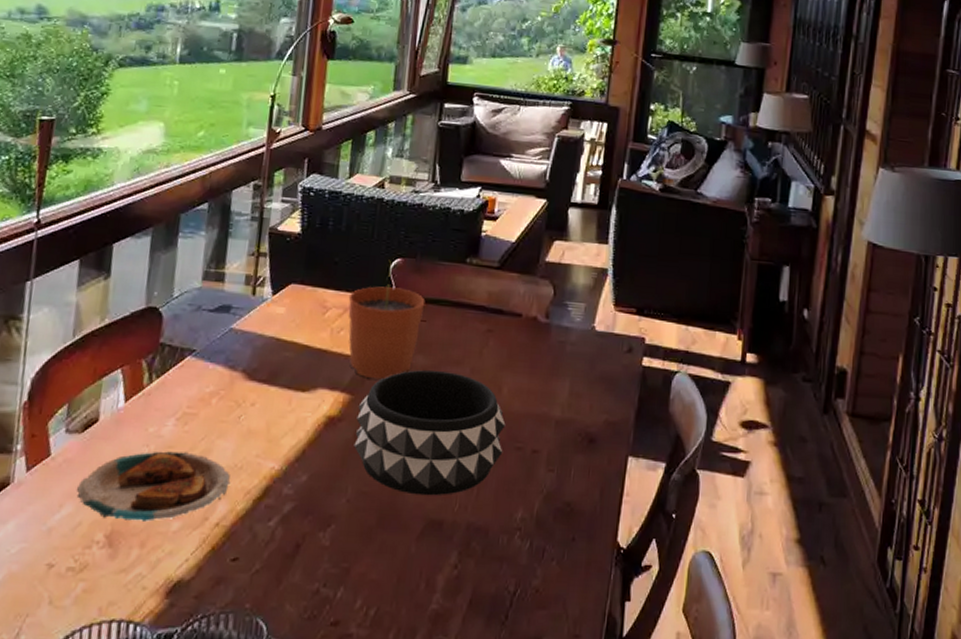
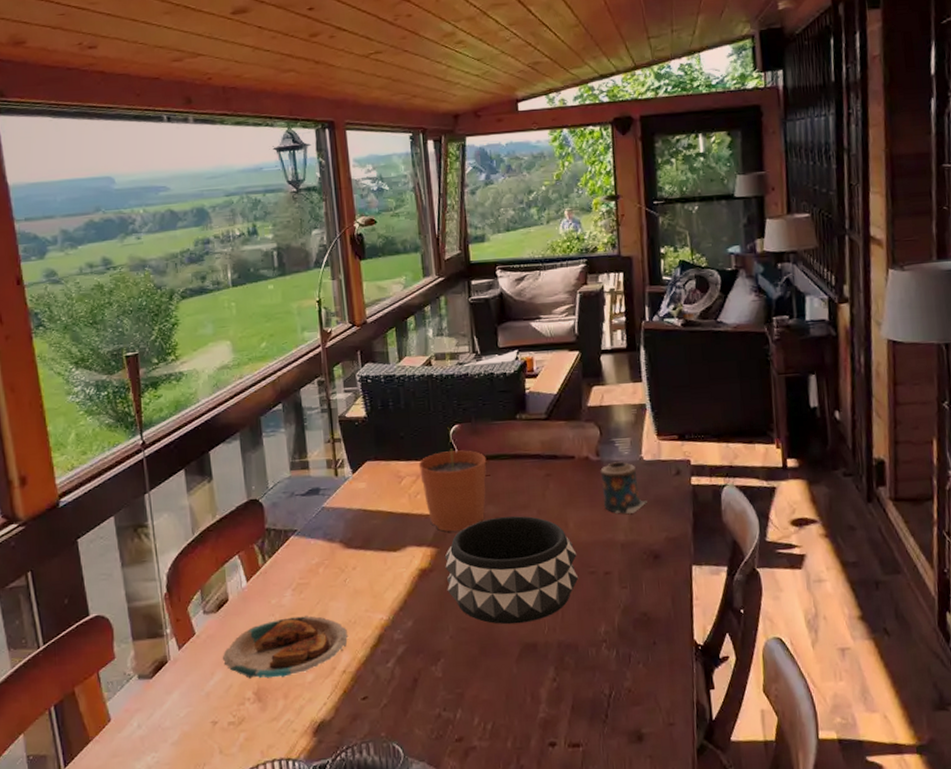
candle: none [544,327,592,388] -> present [600,461,647,514]

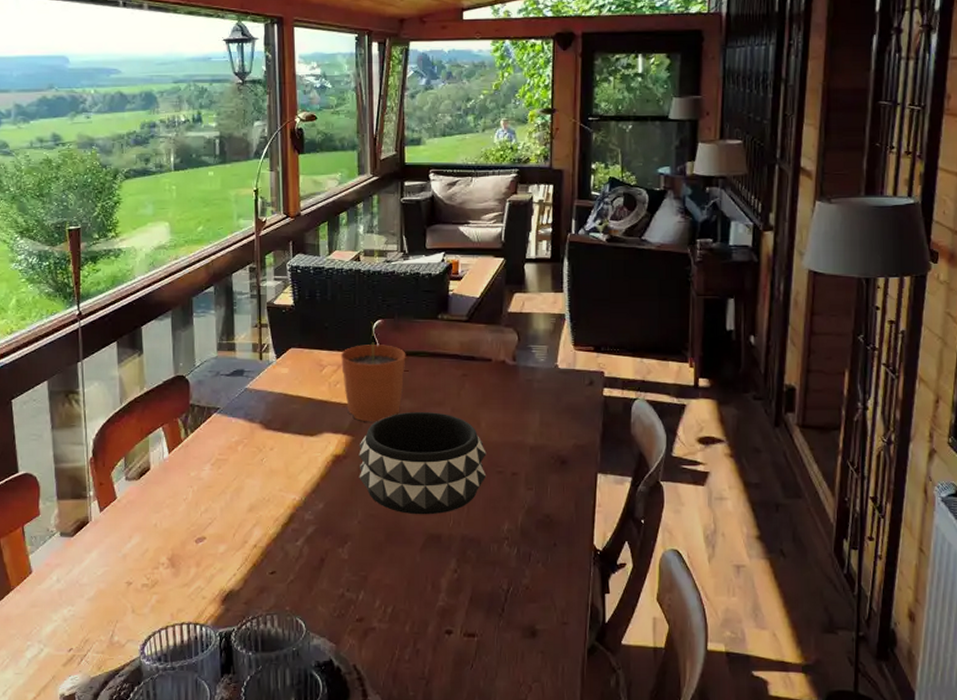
plate: present [222,616,349,679] -> none [140,490,262,546]
candle: present [600,461,647,514] -> none [516,368,559,418]

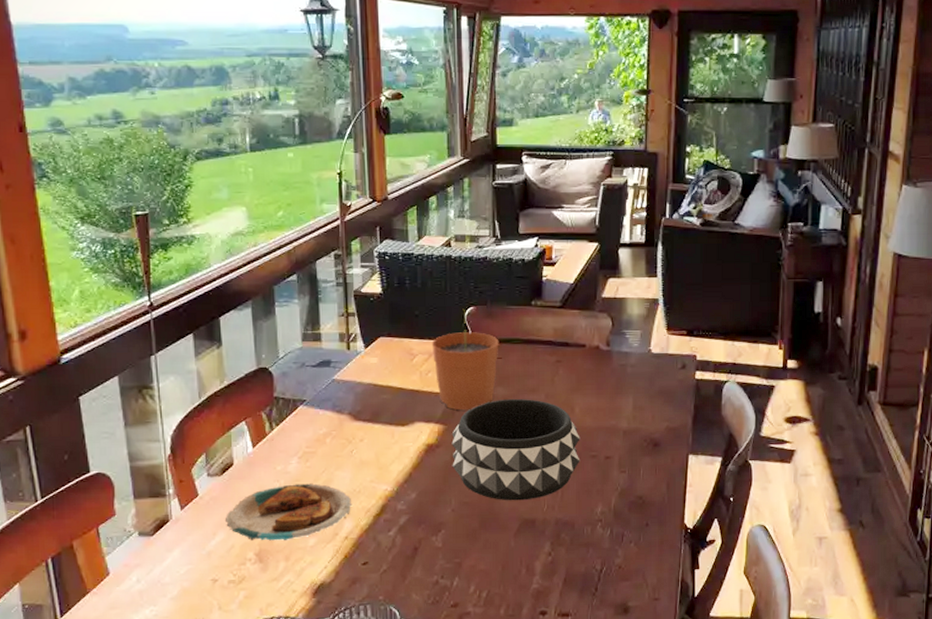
plate: none [140,490,262,546] -> present [224,483,352,541]

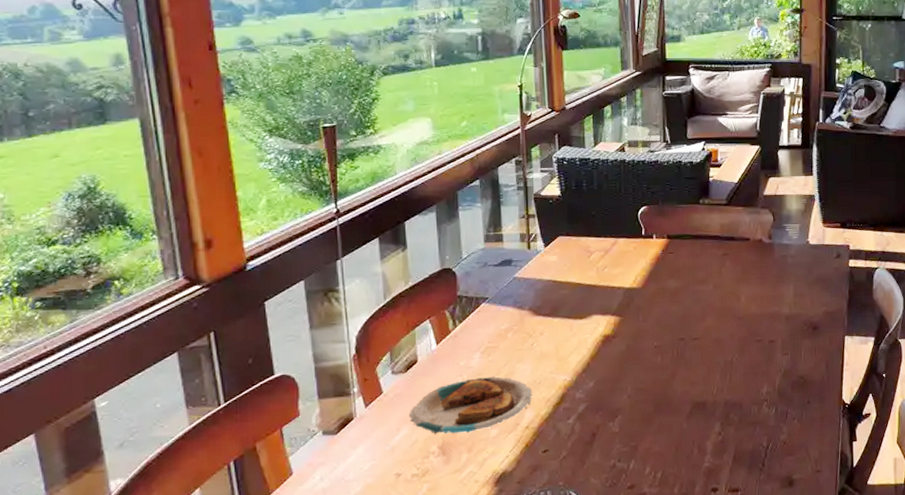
plant pot: present [431,308,499,411] -> none [607,208,671,303]
decorative bowl: present [451,399,580,501] -> none [627,290,747,386]

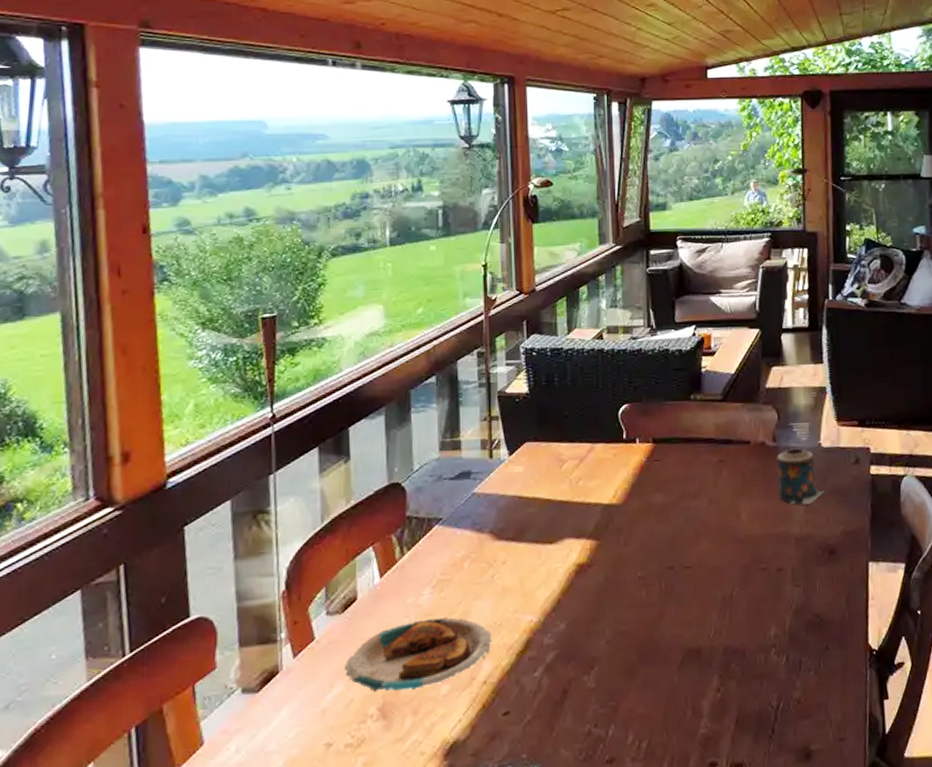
candle: none [771,244,810,290] -> present [776,448,824,505]

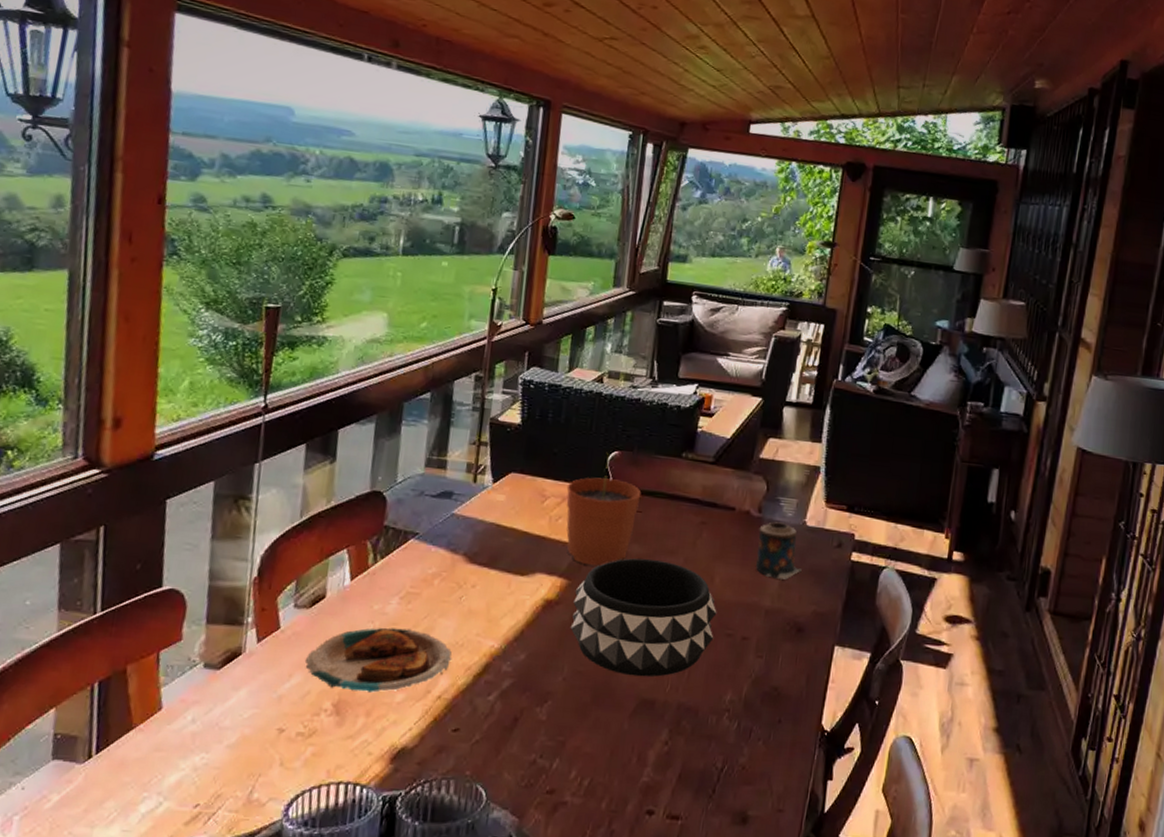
plant pot: none [582,406,657,523] -> present [566,452,642,567]
decorative bowl: none [605,505,749,627] -> present [570,558,717,677]

